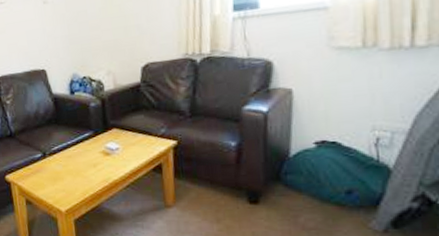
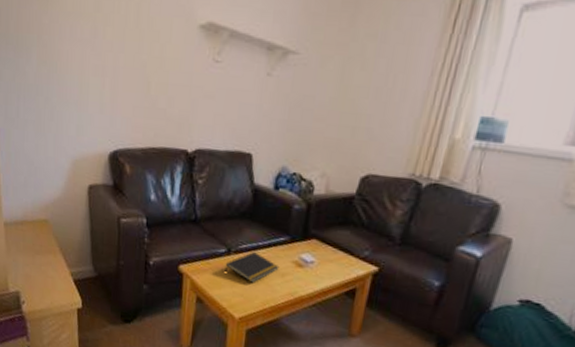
notepad: none [43,150,90,178] -> present [224,251,280,283]

